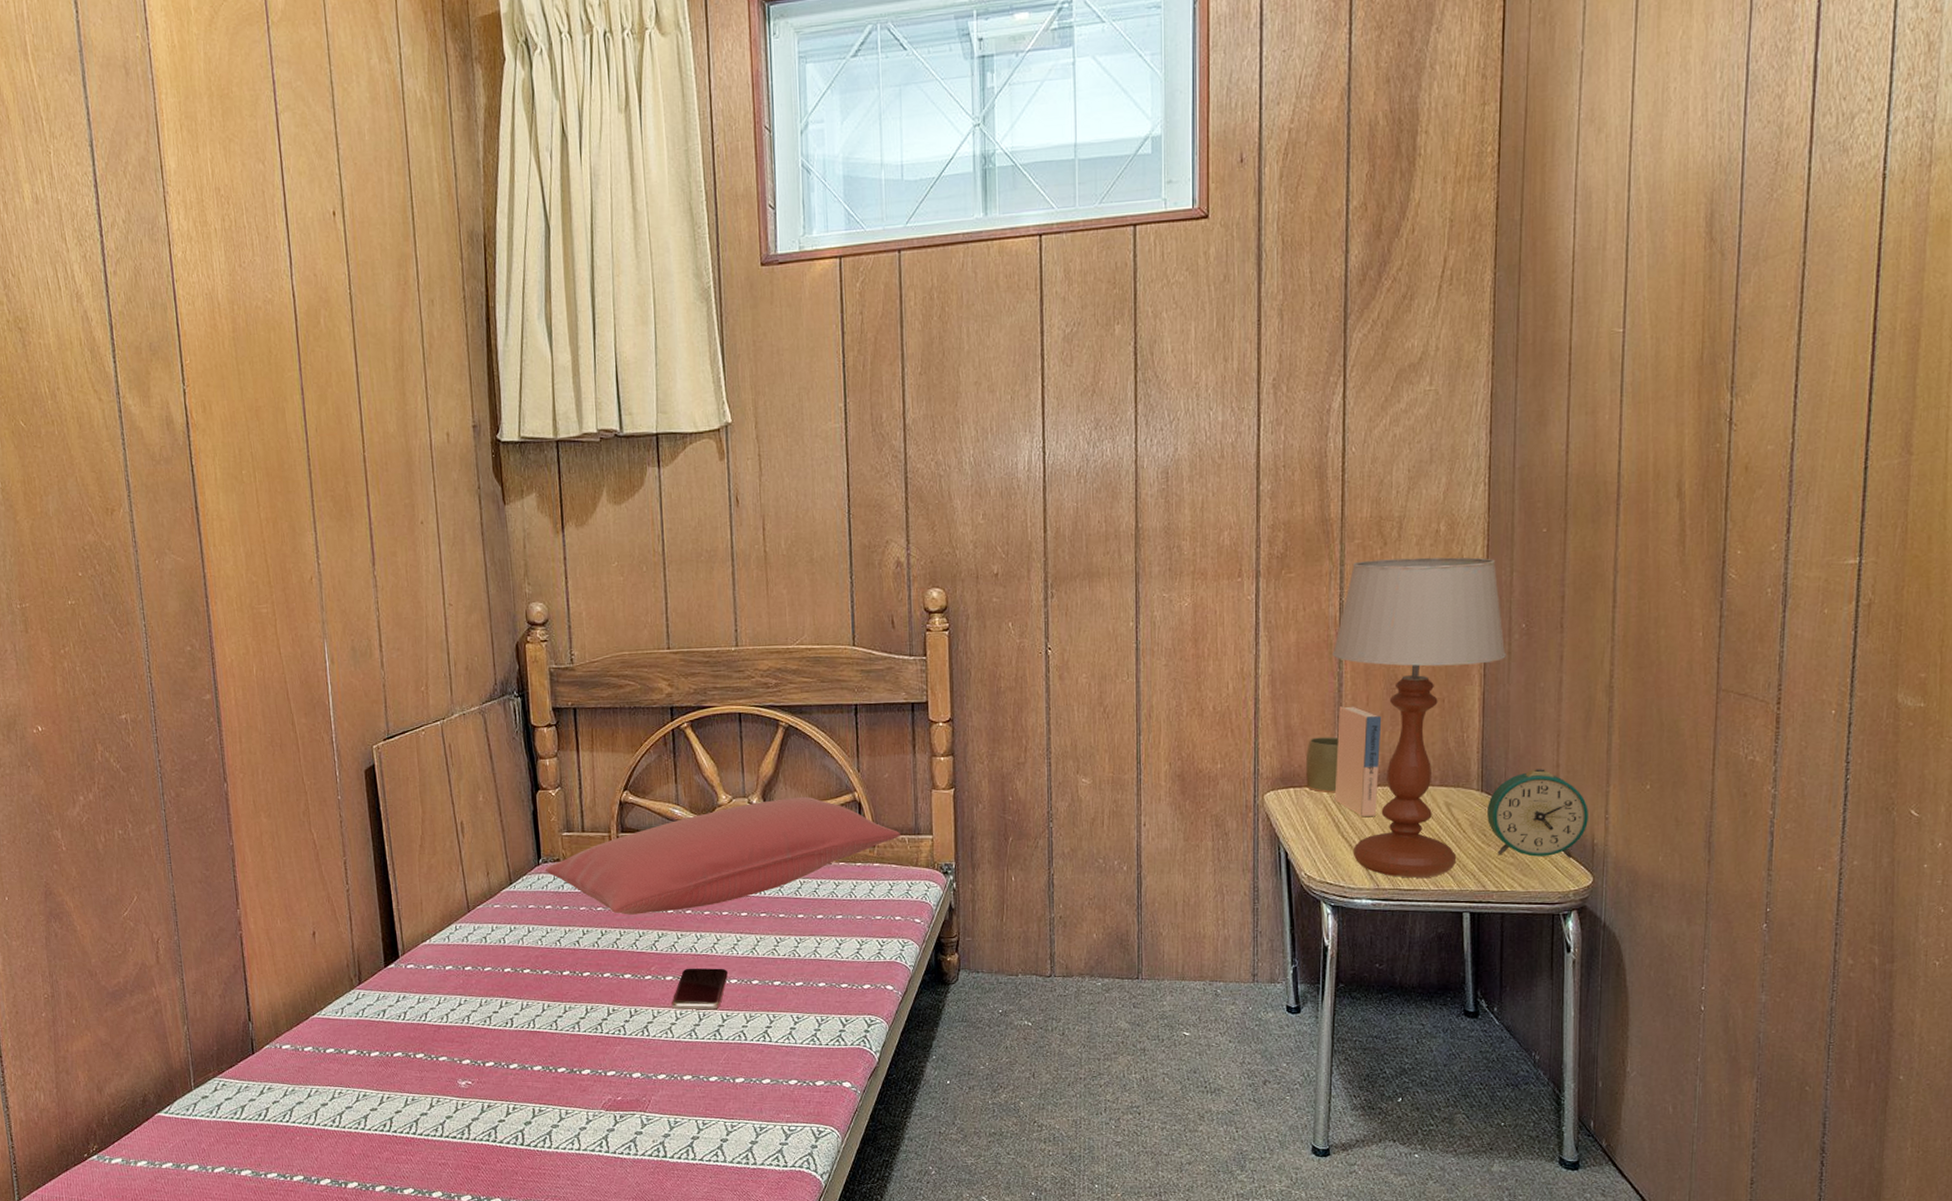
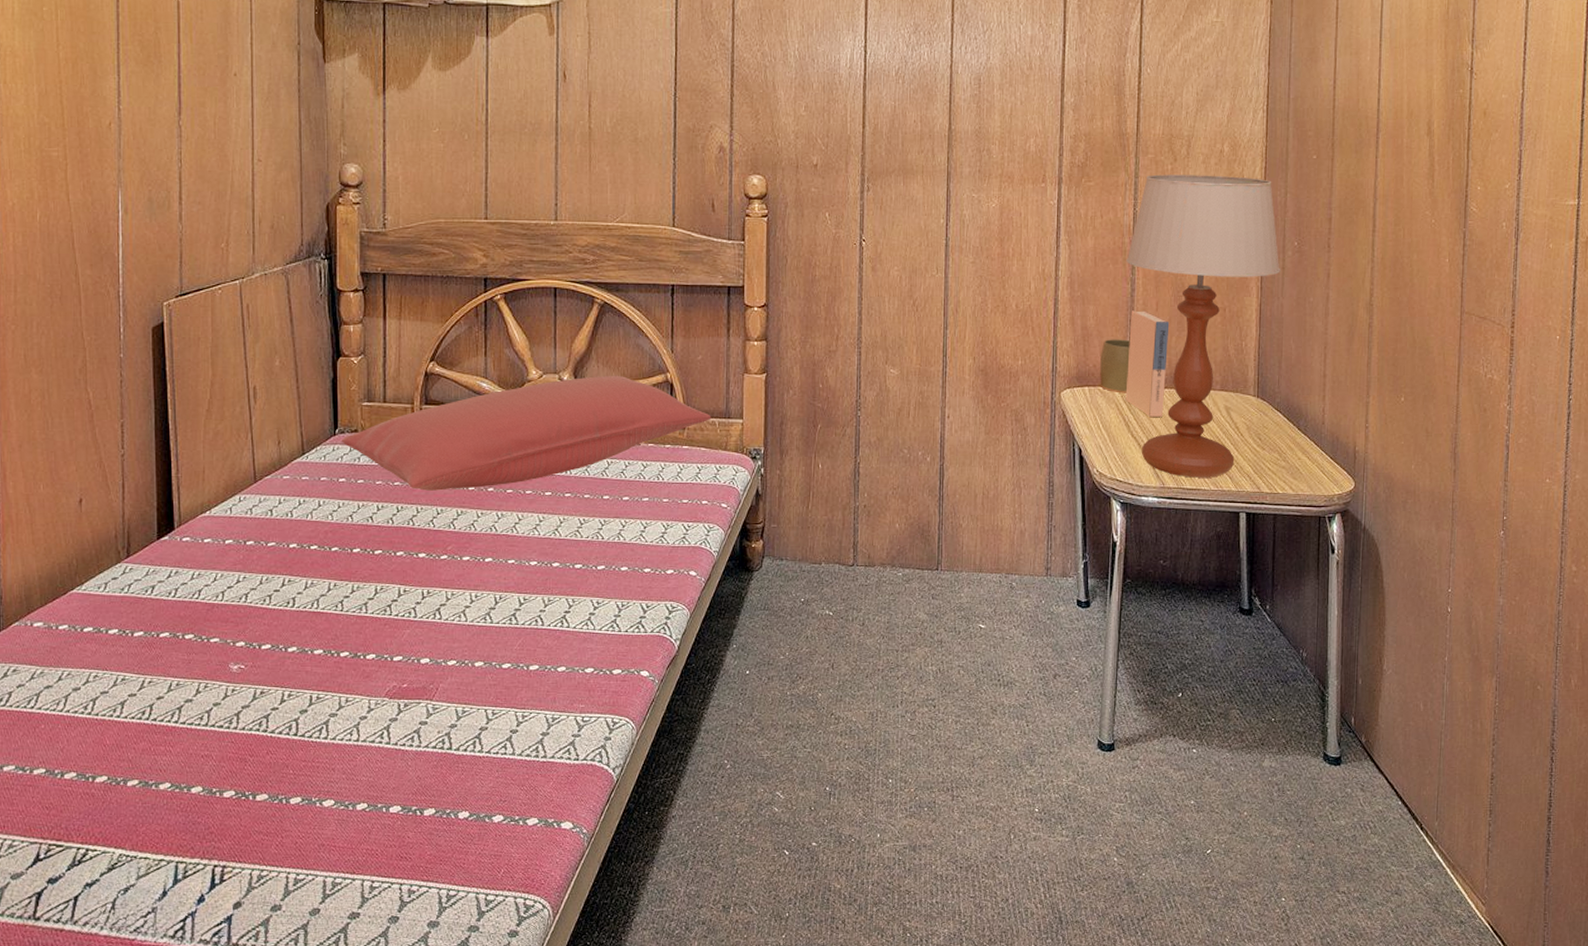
smartphone: present [671,968,728,1010] -> none [466,548,527,593]
alarm clock: present [1487,769,1588,858] -> none [1262,378,1351,463]

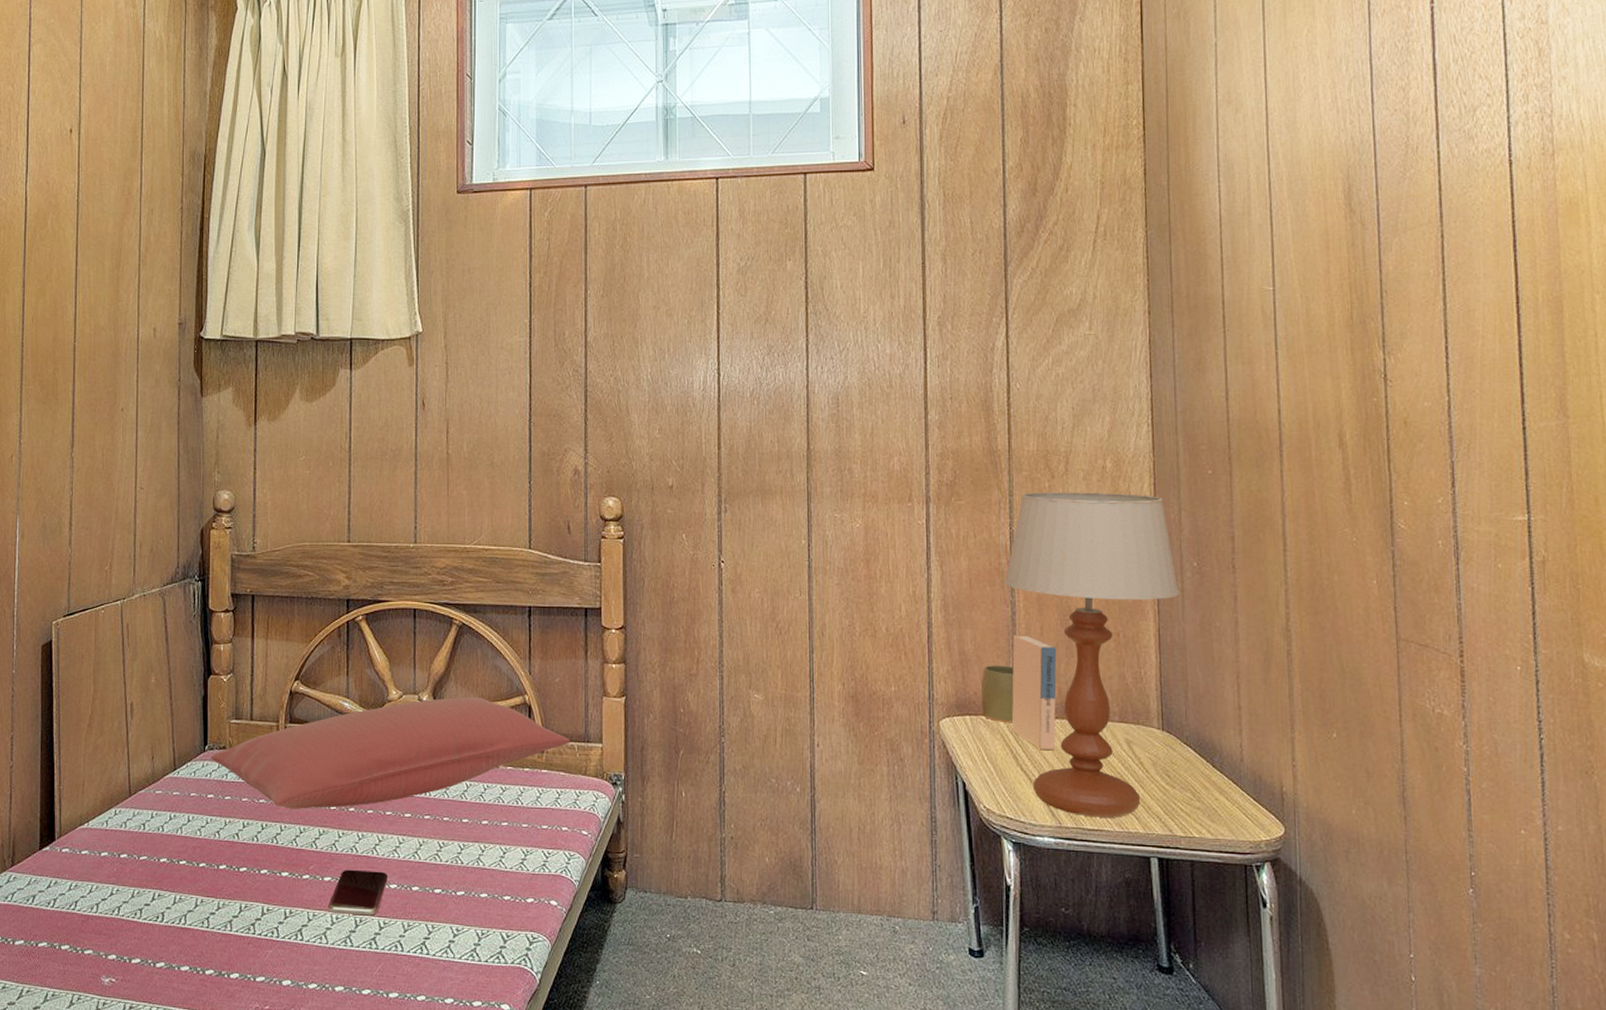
smartphone: none [466,548,527,593] -> present [327,869,387,916]

